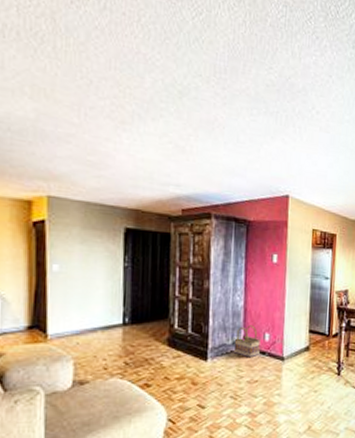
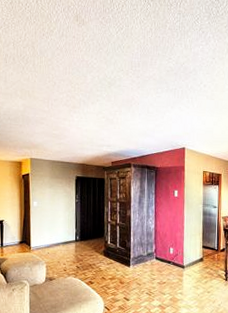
basket: present [233,325,260,358] -> none [148,242,167,266]

